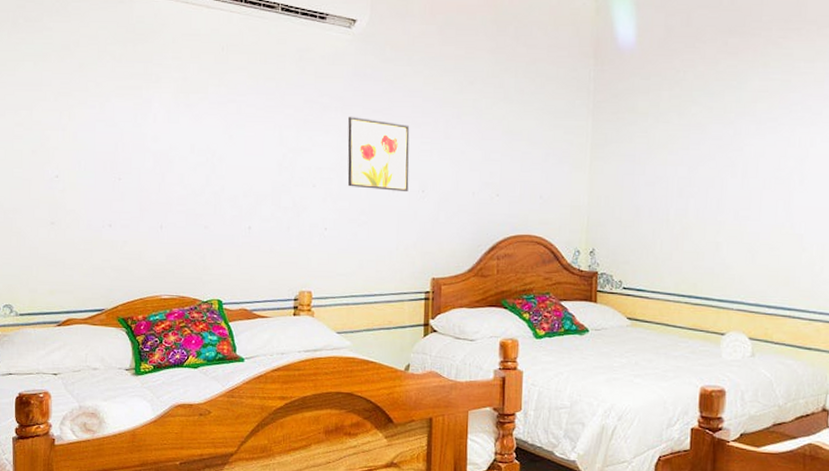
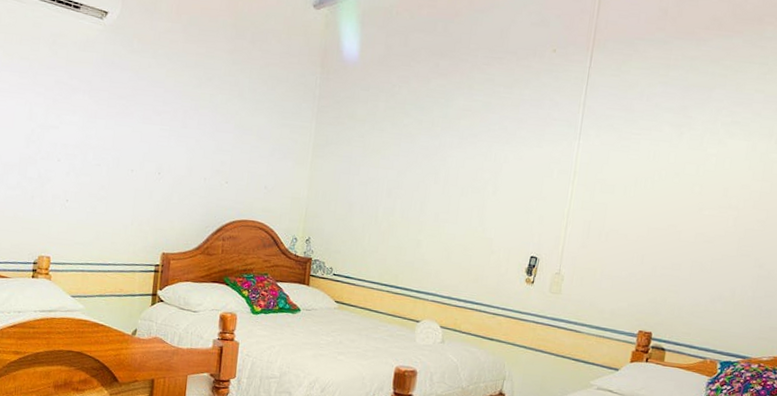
wall art: present [347,116,410,192] -> none [90,99,151,173]

